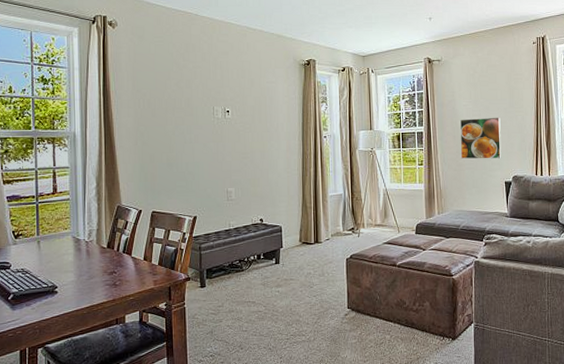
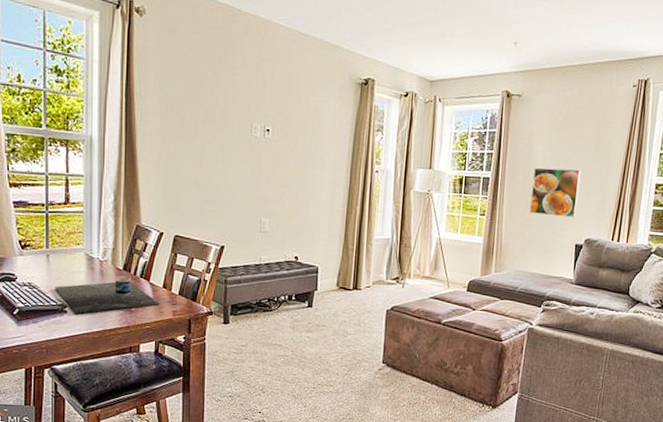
place setting: none [46,254,142,294] -> present [55,277,160,315]

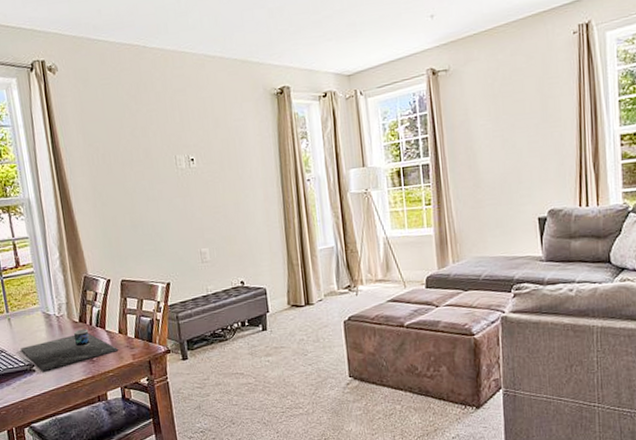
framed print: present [529,167,581,218] -> none [477,136,533,193]

